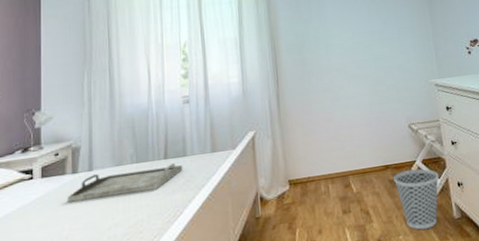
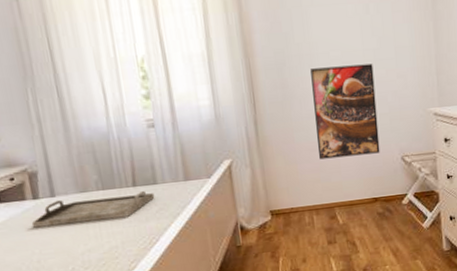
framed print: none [326,42,389,129] -> present [310,63,380,160]
wastebasket: present [394,168,439,230] -> none [383,202,431,261]

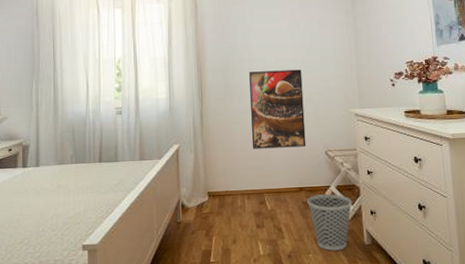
serving tray: present [31,191,155,228] -> none [18,167,115,192]
wastebasket: none [383,202,431,261] -> present [307,194,352,251]

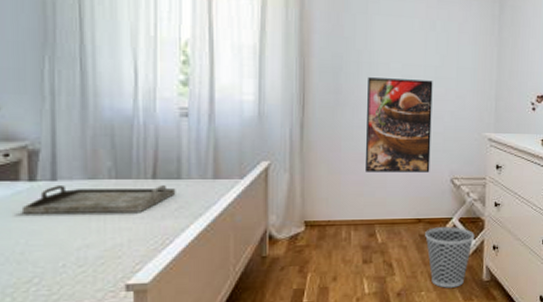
serving tray: none [18,167,115,192] -> present [21,184,176,214]

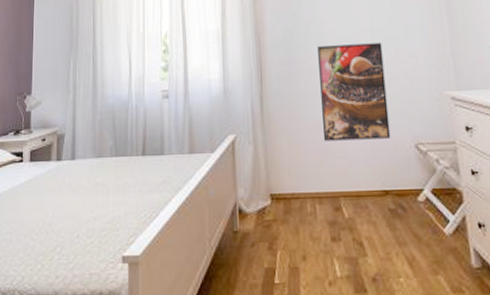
serving tray: present [21,184,176,214] -> none [51,161,160,189]
wastebasket: present [425,227,475,288] -> none [395,199,453,275]

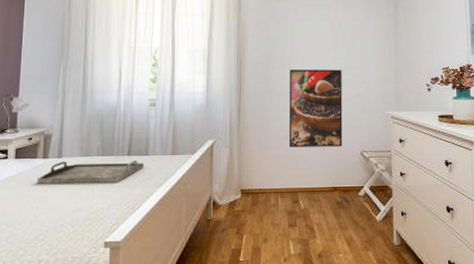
serving tray: none [51,161,160,189] -> present [36,161,145,184]

